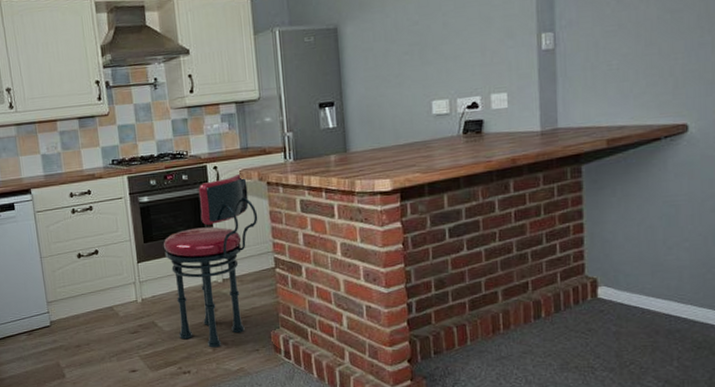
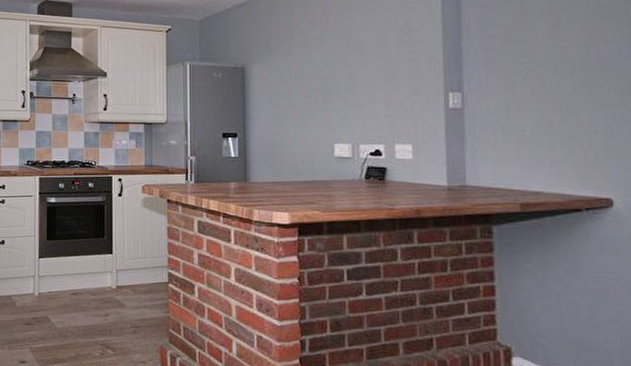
stool: present [164,174,258,348] -> none [65,189,156,353]

